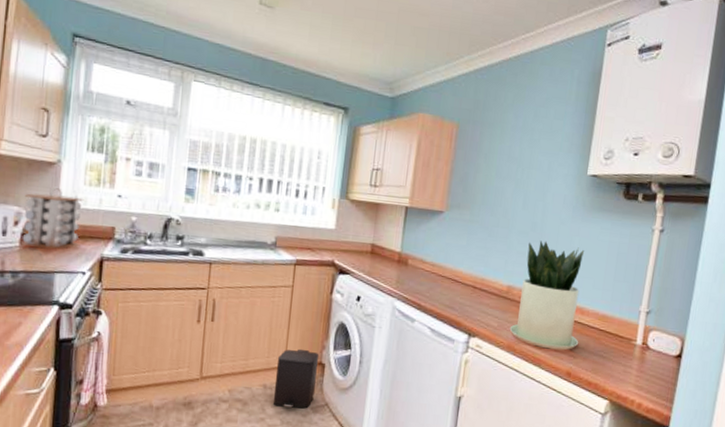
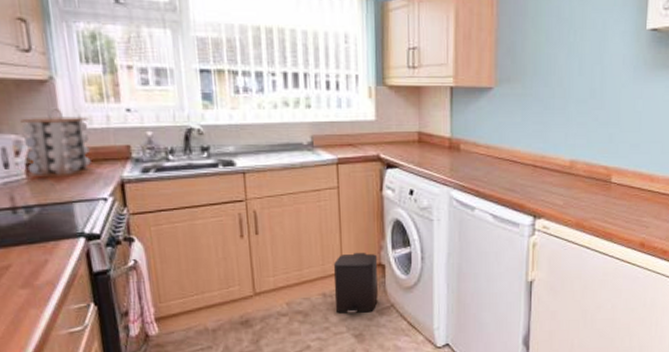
planter: present [509,240,585,351] -> none [576,108,651,222]

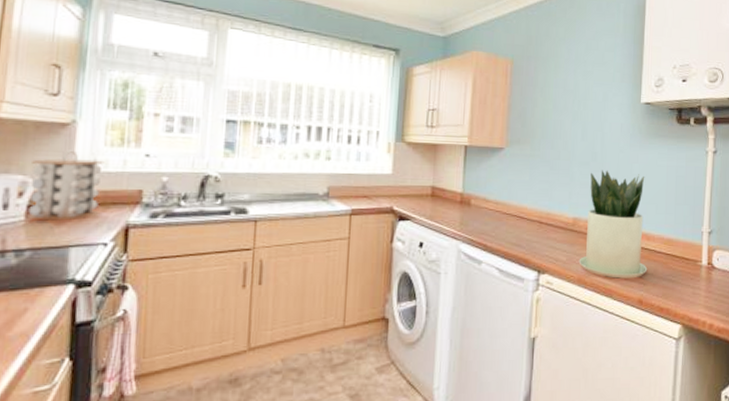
pedal bin: present [333,252,378,314] -> none [332,305,382,371]
planter: none [576,108,651,222] -> present [578,170,648,279]

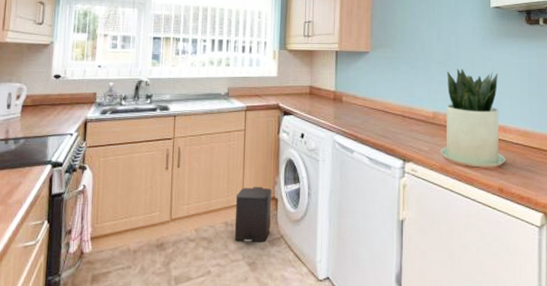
spice rack: present [27,150,105,221] -> none [22,64,72,117]
pedal bin: none [332,305,382,371] -> present [234,186,272,242]

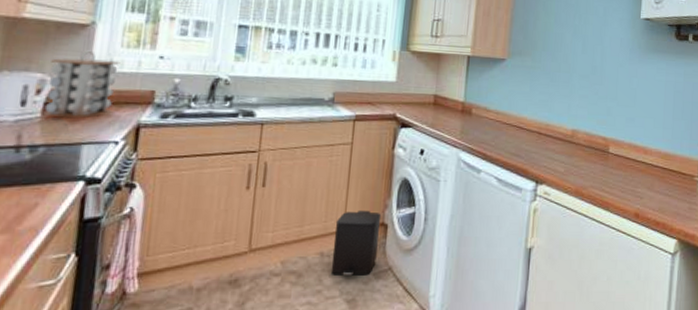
spice rack: none [22,64,72,117] -> present [43,50,121,119]
planter: present [440,69,506,168] -> none [576,83,645,192]

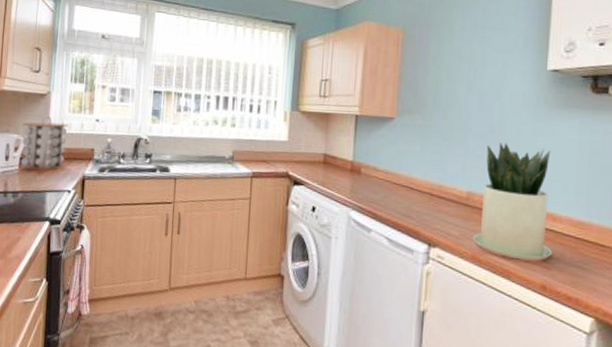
pedal bin: present [331,209,382,276] -> none [236,260,278,321]
planter: none [576,83,645,192] -> present [472,142,553,262]

